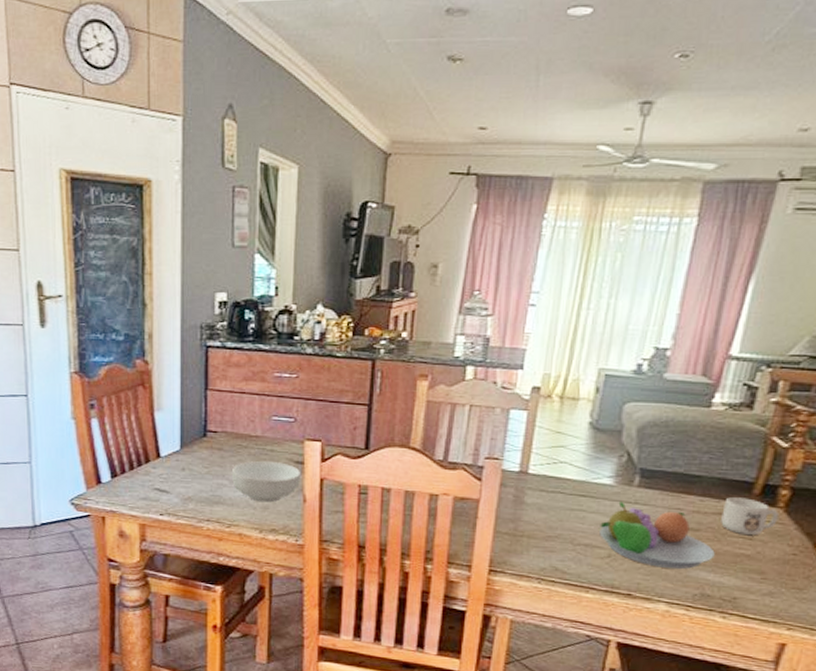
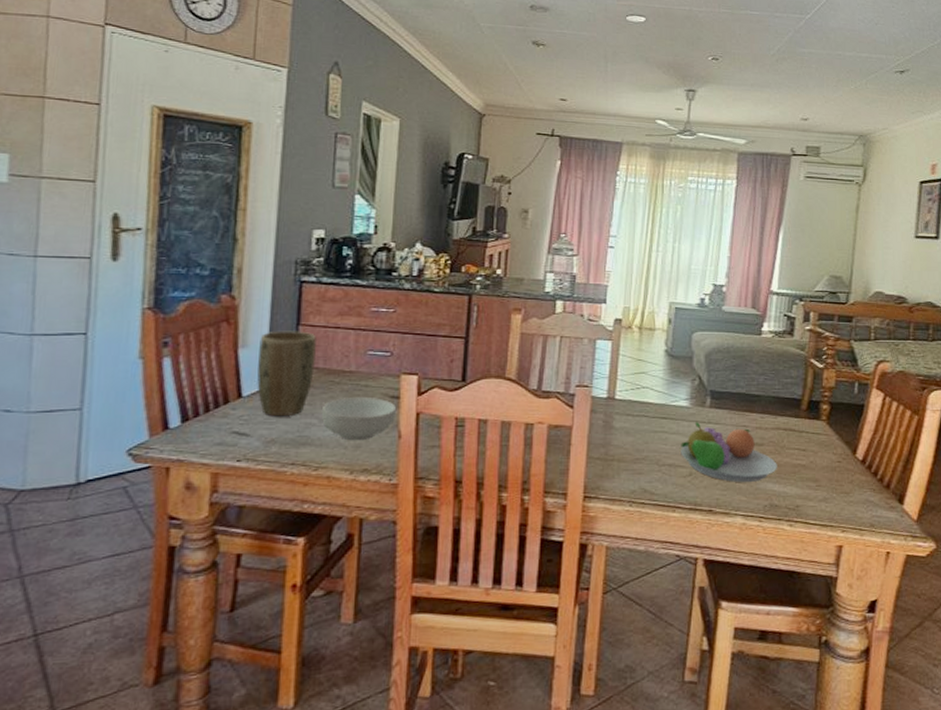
plant pot: none [173,395,225,476] -> present [257,331,317,416]
mug: present [721,497,778,535] -> none [779,413,823,446]

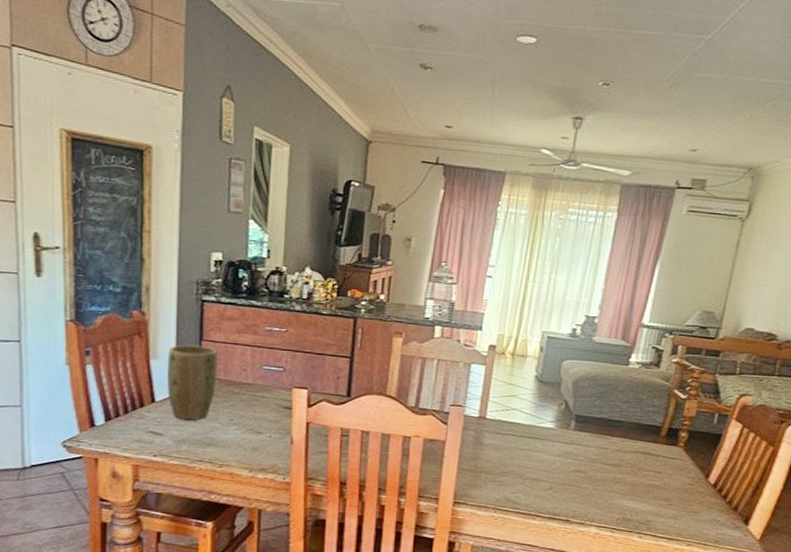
cereal bowl: present [321,396,396,441] -> none [223,406,288,444]
fruit bowl: present [681,422,777,482] -> none [543,442,633,498]

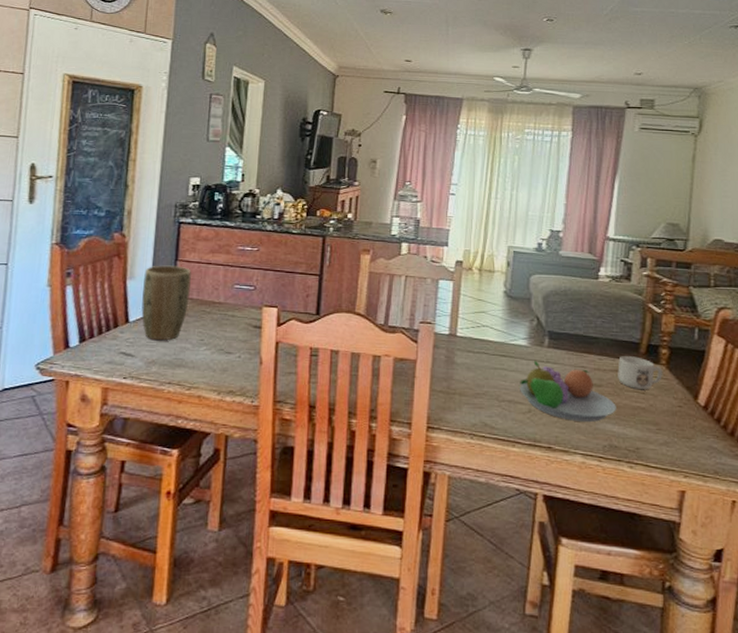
fruit bowl: none [543,442,633,498] -> present [520,361,616,422]
mug: none [637,438,679,469] -> present [618,356,662,389]

